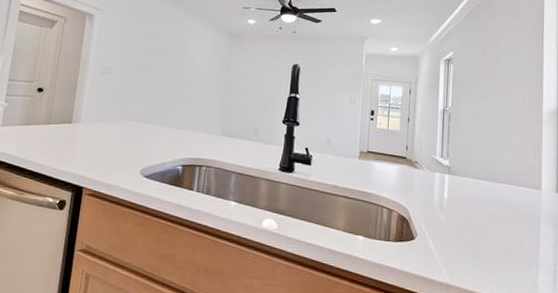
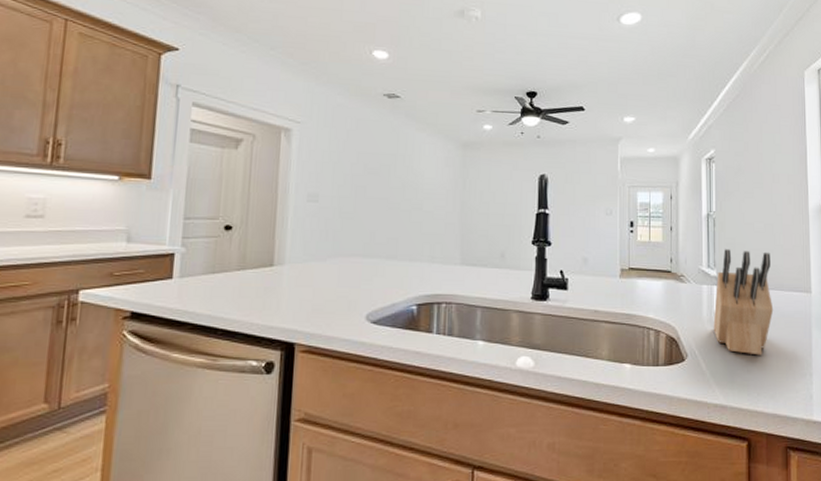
knife block: none [443,142,503,243] -> present [713,249,774,356]

